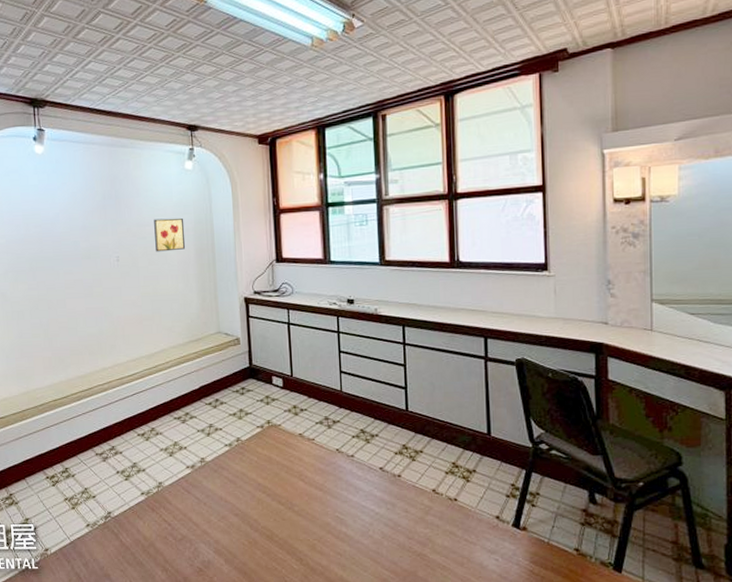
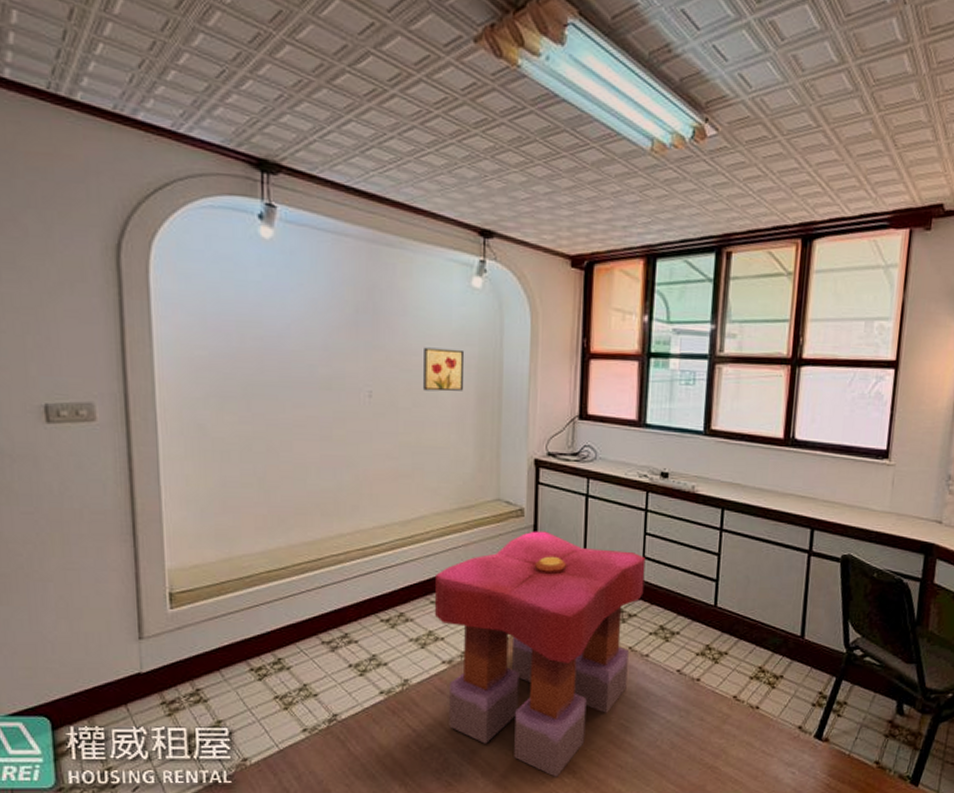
stool: none [176,355,344,564] -> present [434,531,646,777]

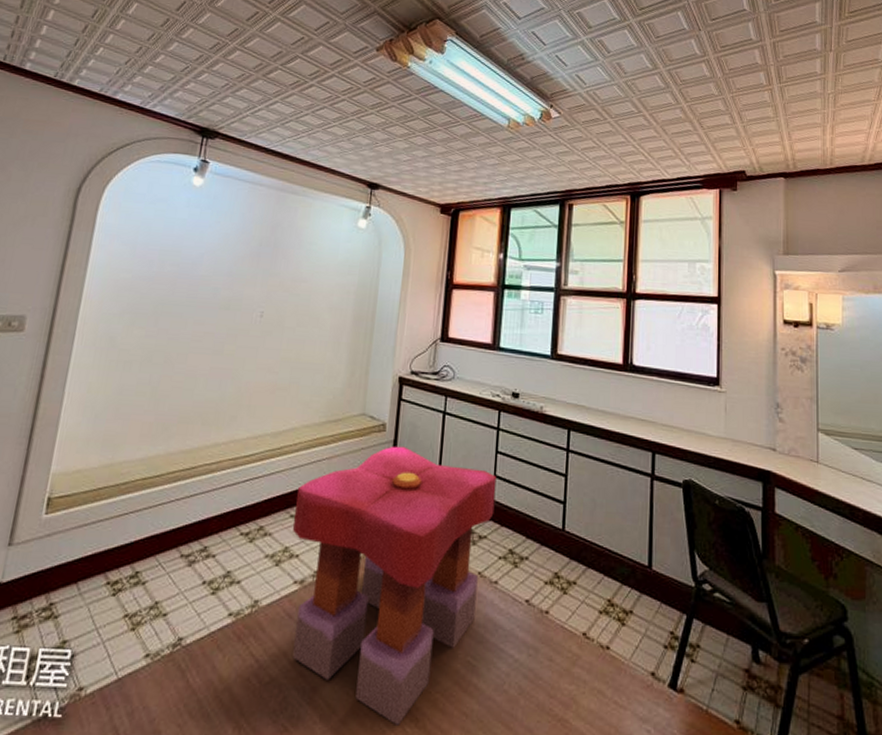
wall art: present [423,347,465,392] -> none [308,275,347,314]

